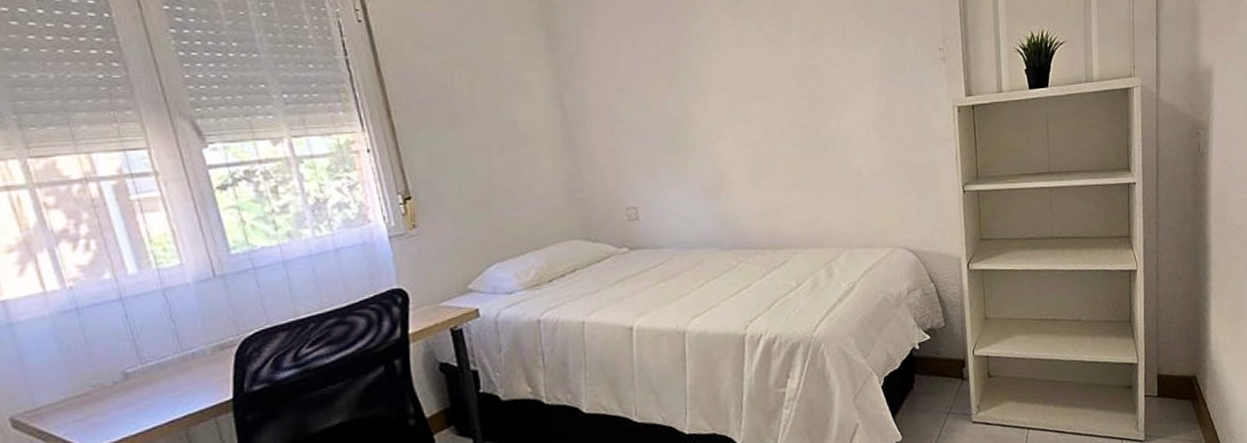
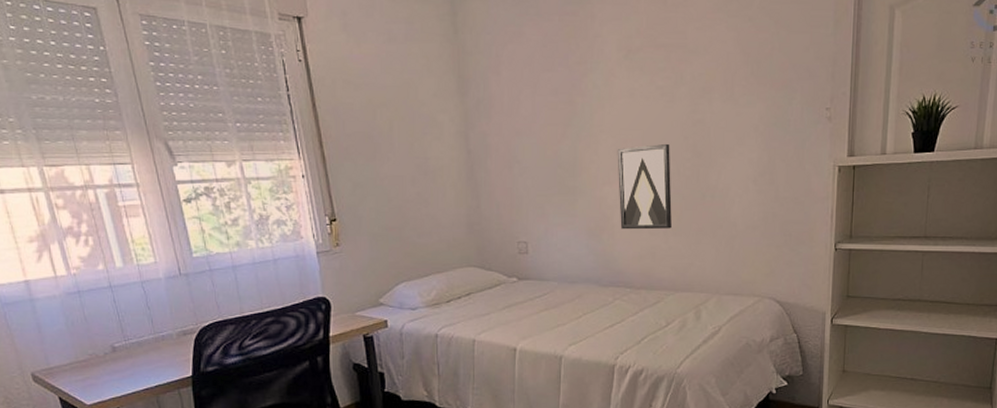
wall art: none [728,92,794,186] -> present [617,143,672,230]

